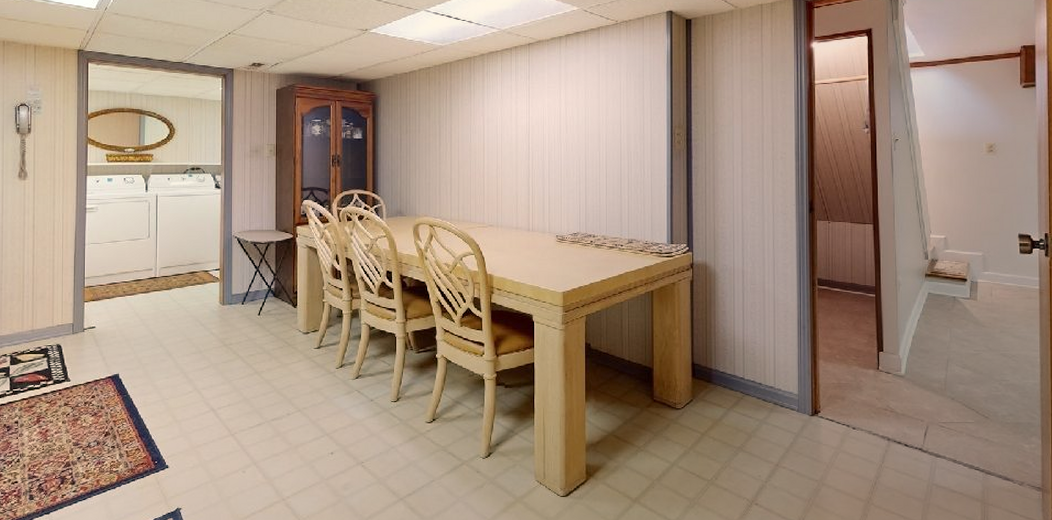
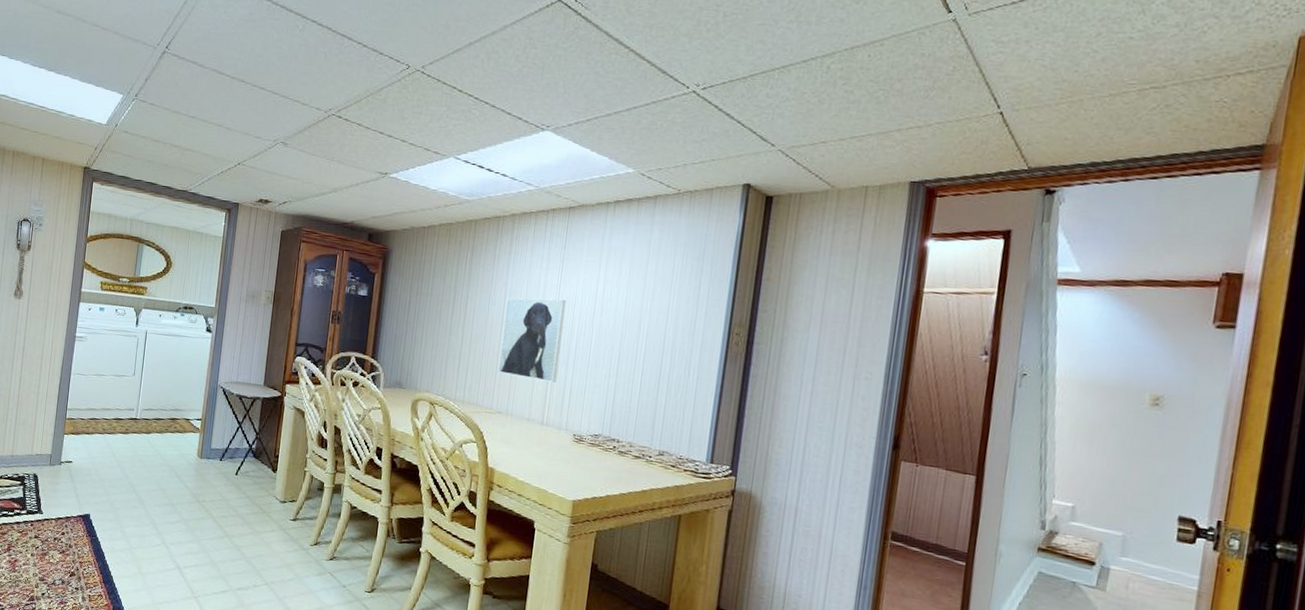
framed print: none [484,122,536,193] -> present [498,298,567,382]

